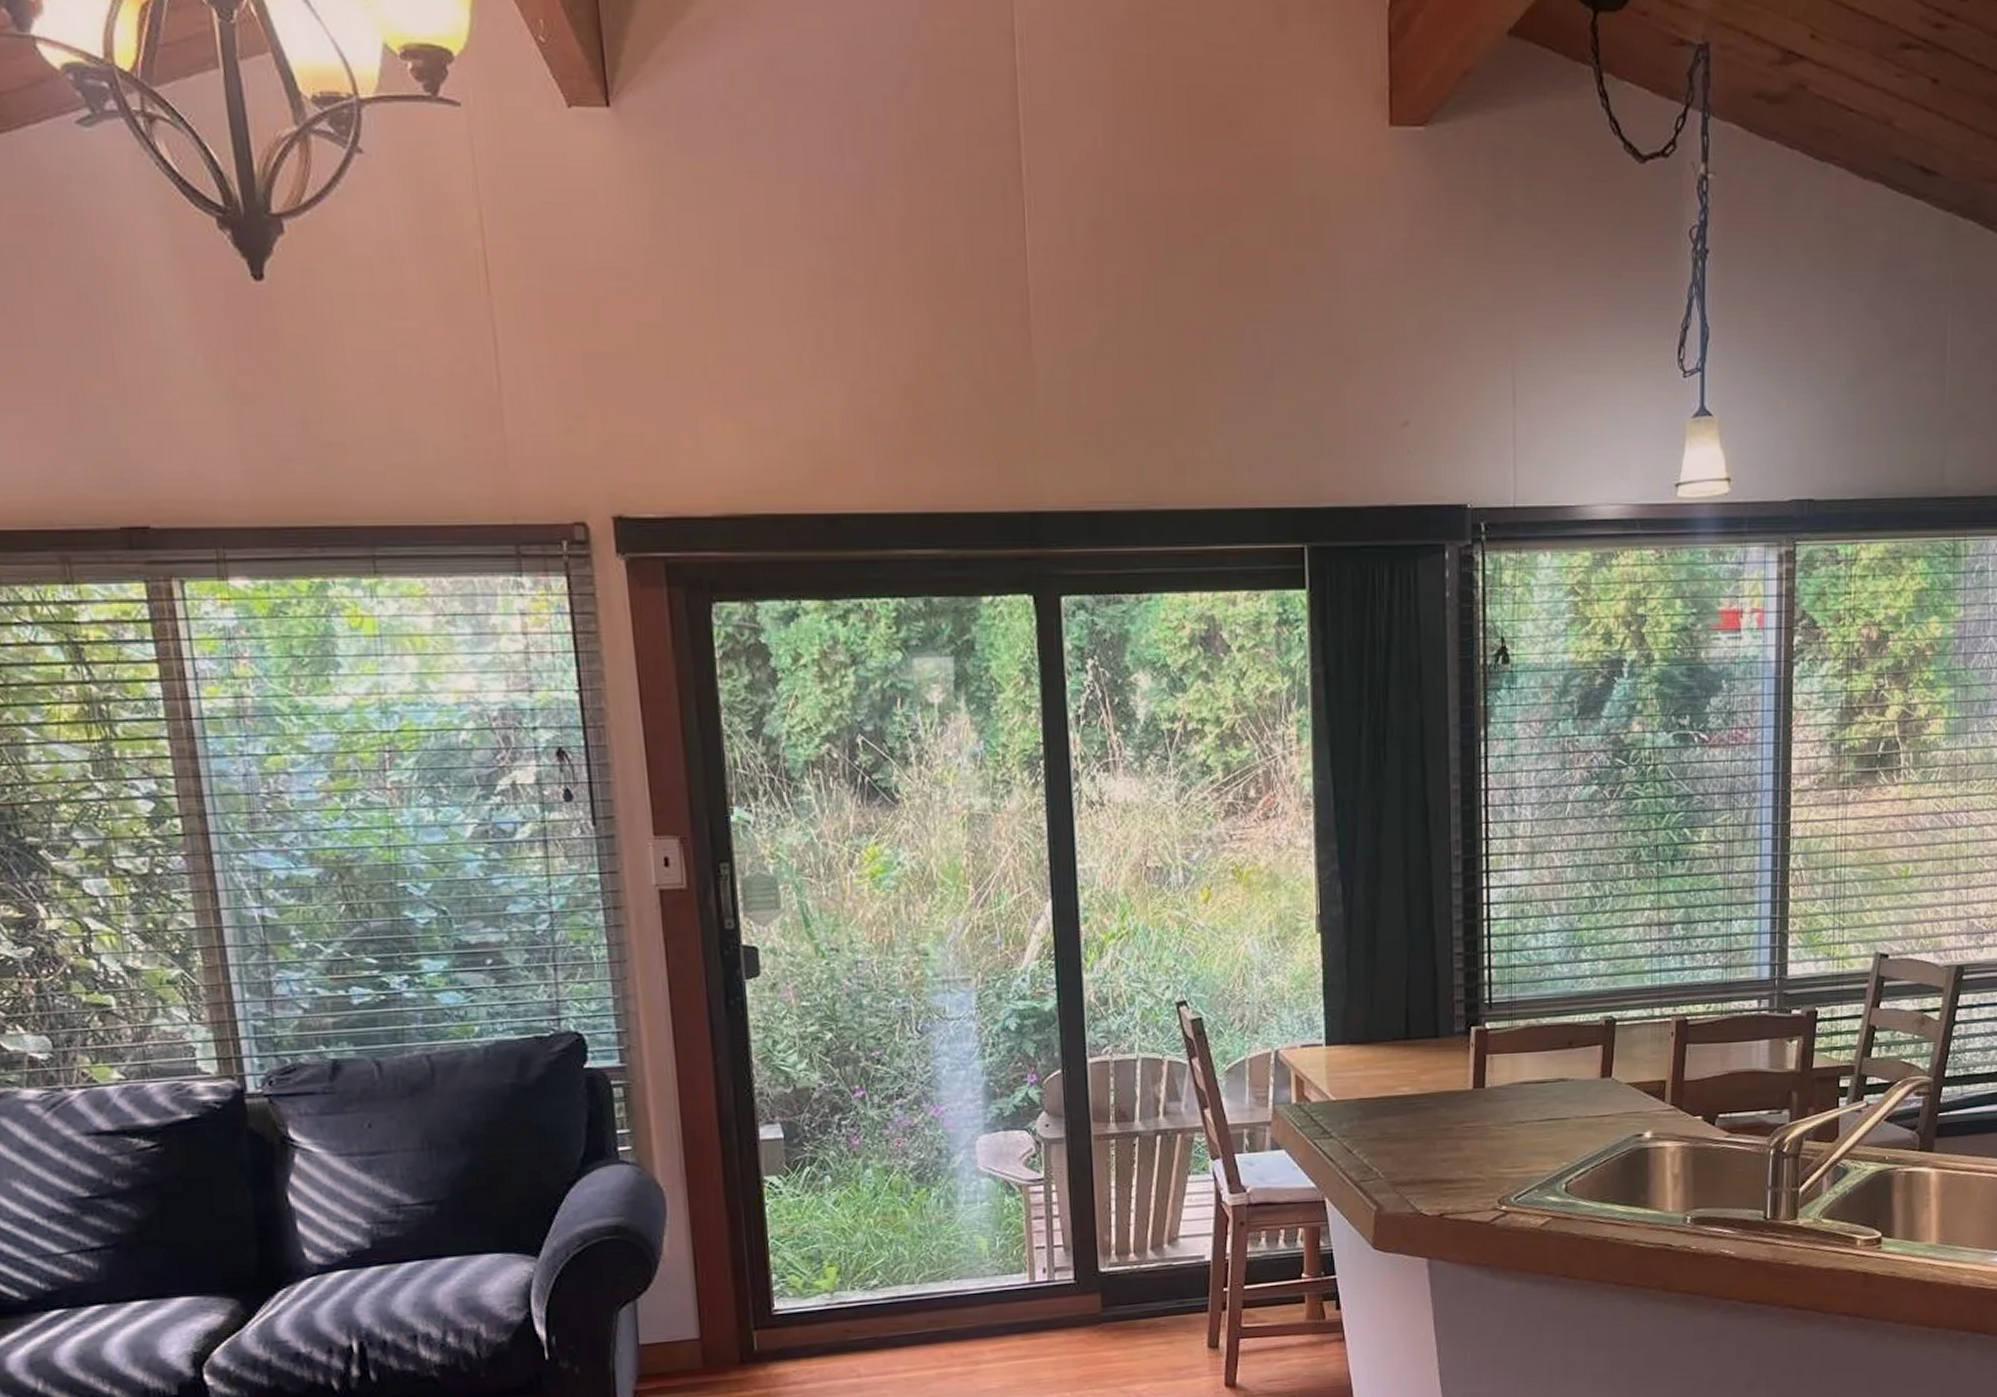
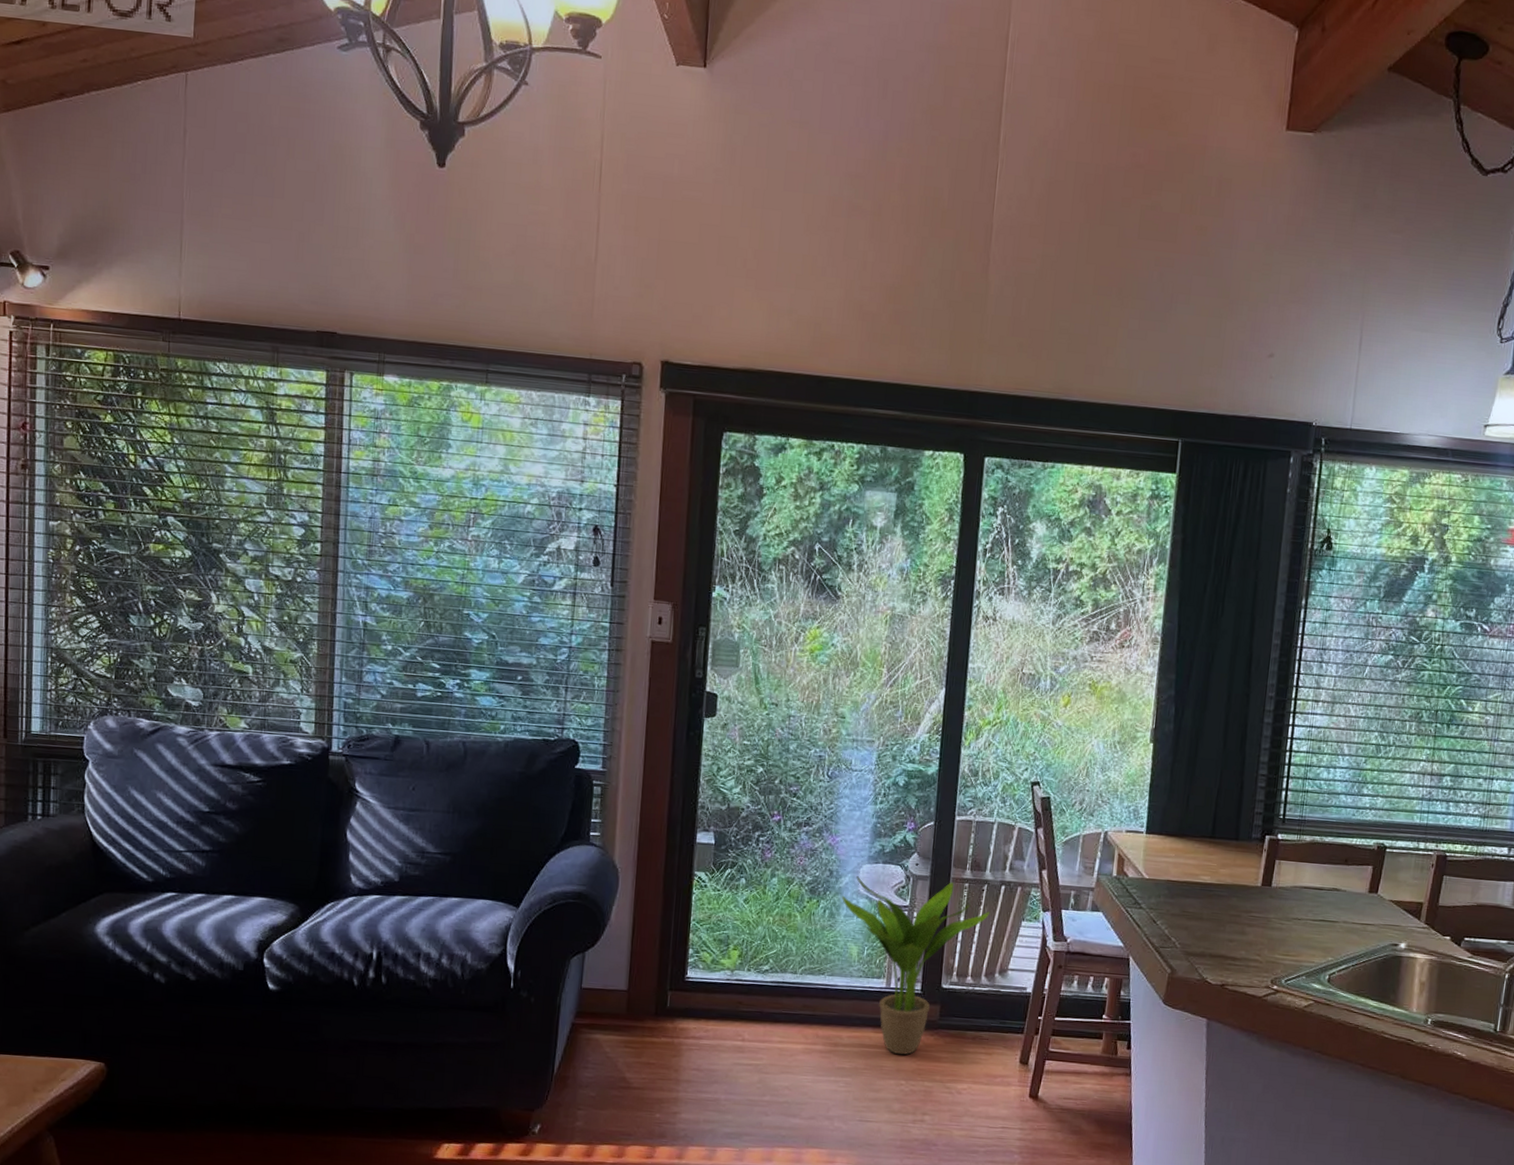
potted plant: none [957,1141,1147,1362] -> present [841,876,990,1055]

